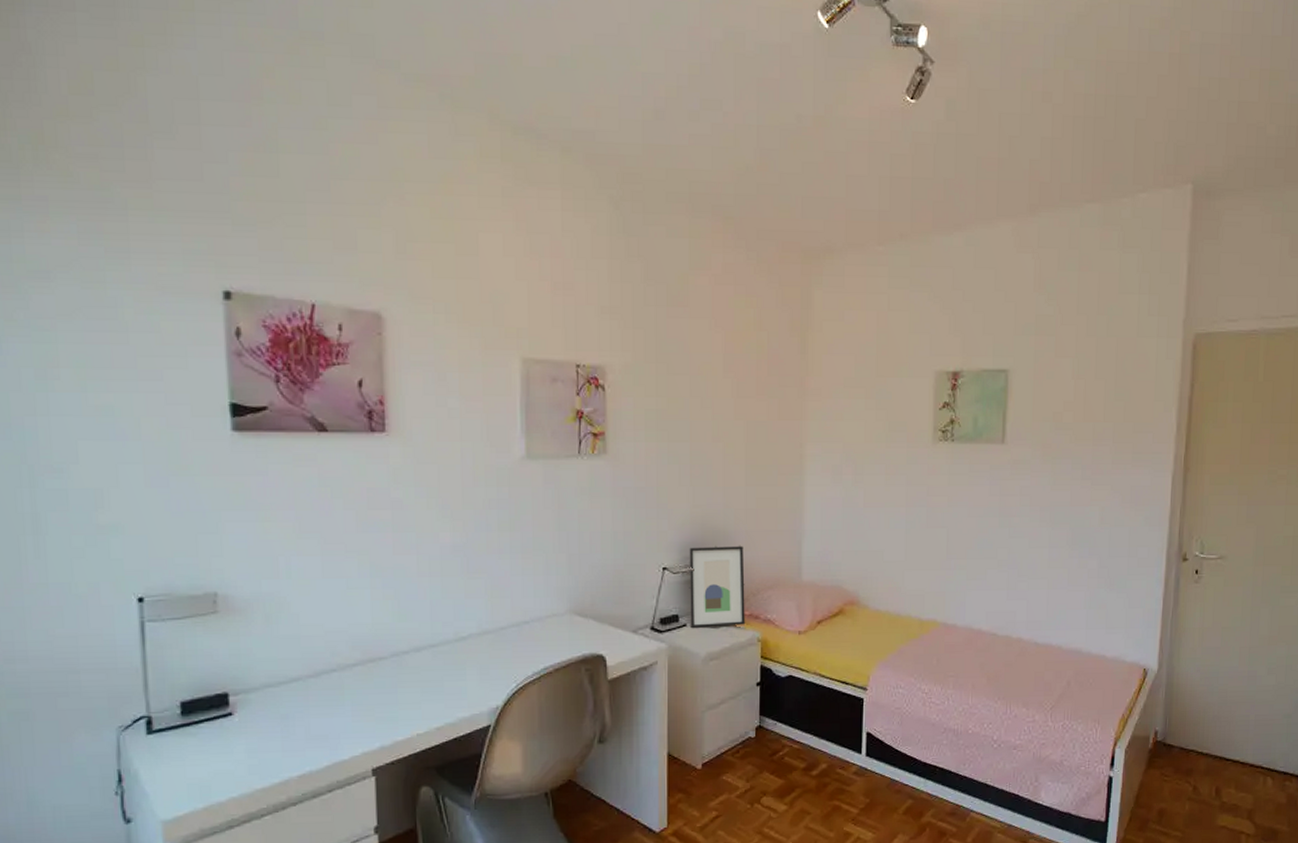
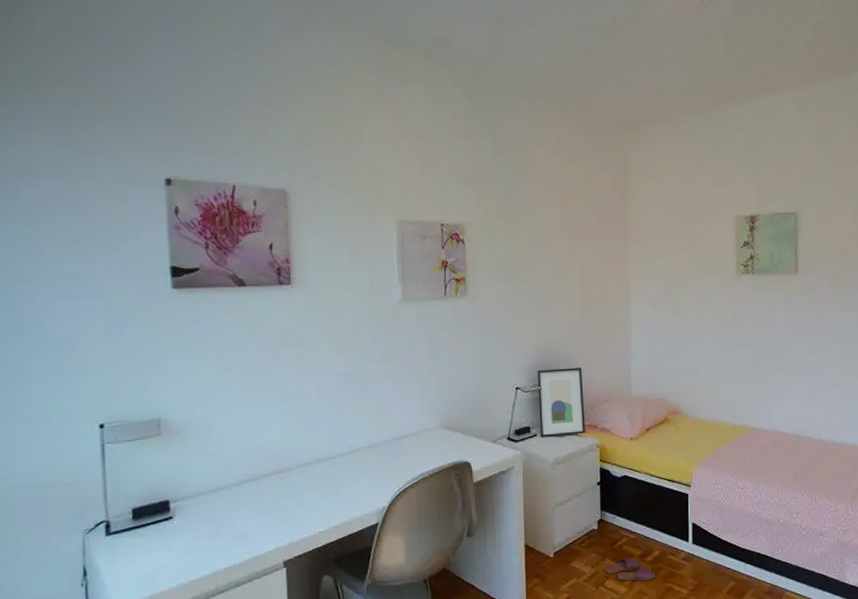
slippers: none [761,771,821,798] -> present [604,558,655,581]

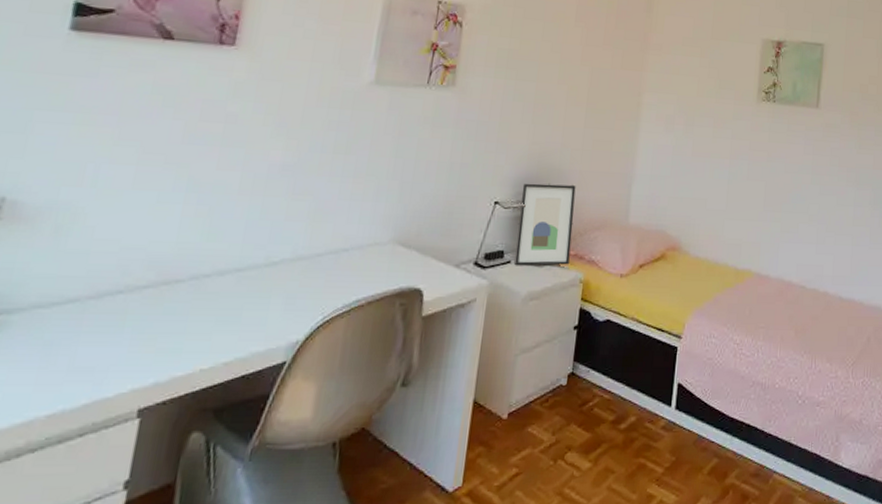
slippers: present [604,558,655,581] -> none [566,424,628,455]

